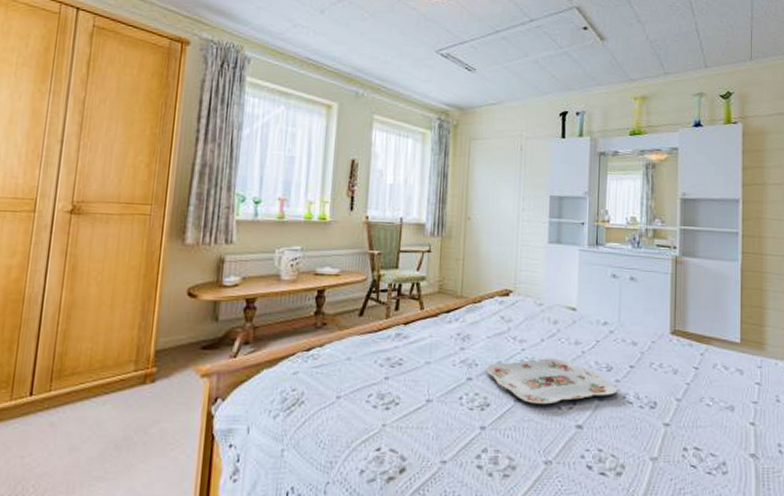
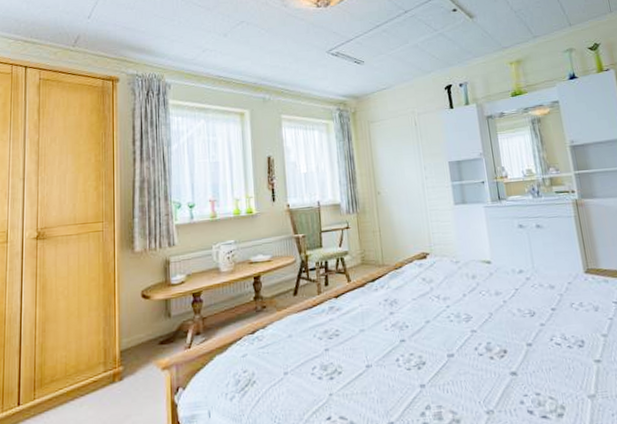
serving tray: present [486,358,618,405] -> none [416,310,544,357]

